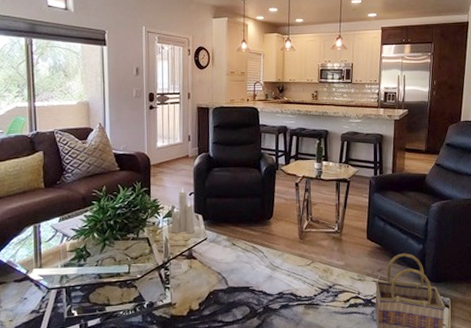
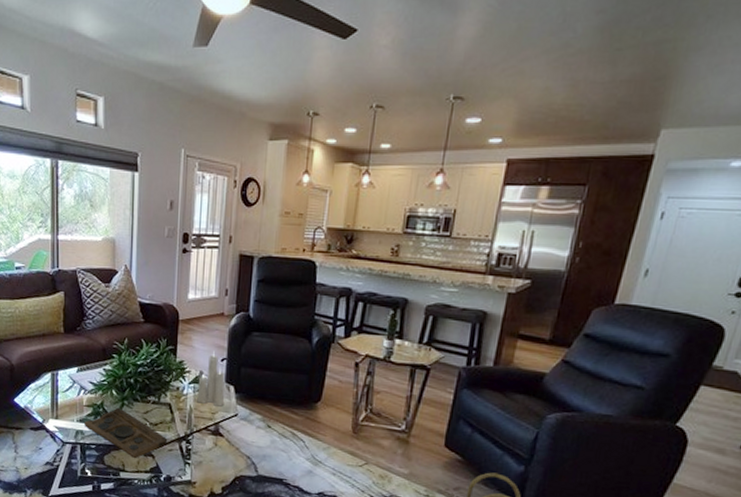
decorative tray: none [67,248,148,293] -> present [83,407,168,459]

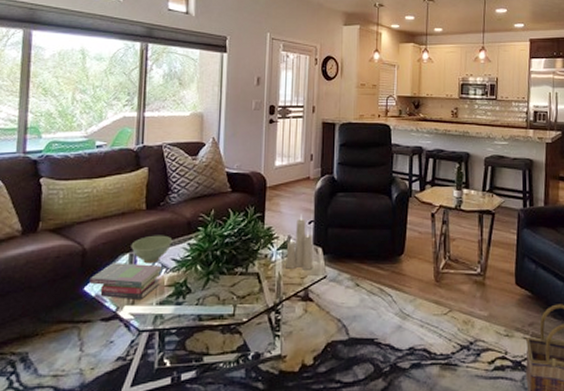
books: none [18,380,80,416] -> present [89,263,161,301]
bowl: none [52,358,90,384] -> present [131,235,173,264]
decorative tray: present [83,407,168,459] -> none [163,283,256,339]

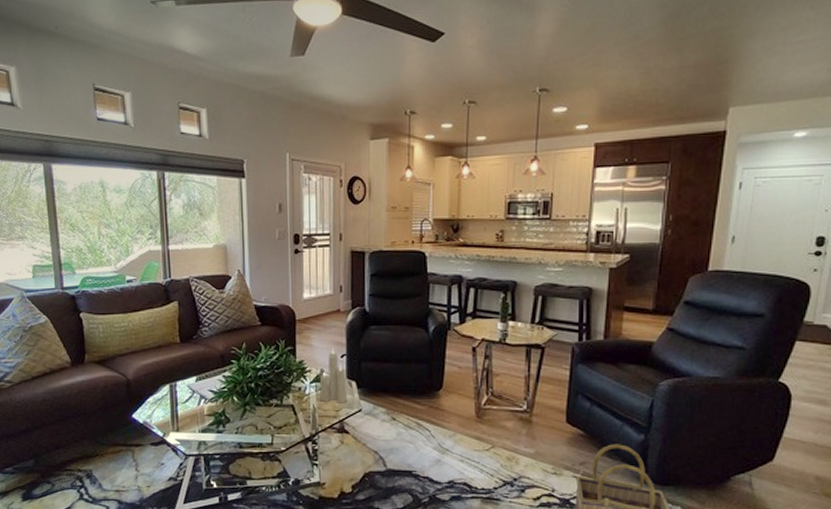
books: present [89,263,161,301] -> none [136,393,200,428]
bowl: present [131,235,173,264] -> none [170,367,208,394]

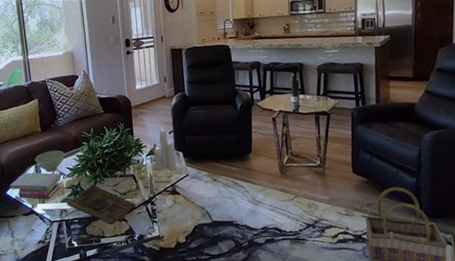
books: none [136,393,200,428] -> present [9,172,60,200]
bowl: none [170,367,208,394] -> present [35,150,65,173]
decorative tray: none [205,414,293,465] -> present [66,185,136,226]

